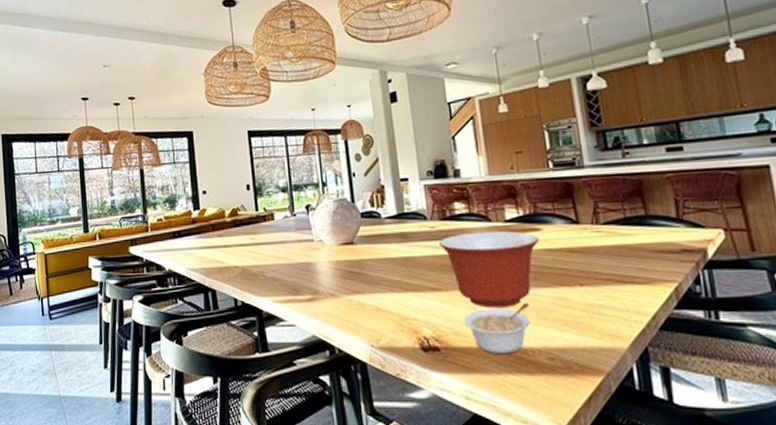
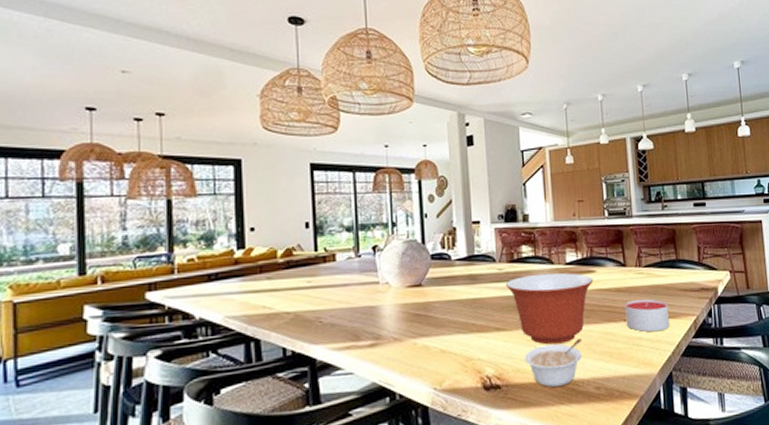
candle: none [580,261,642,300] -> present [625,298,670,332]

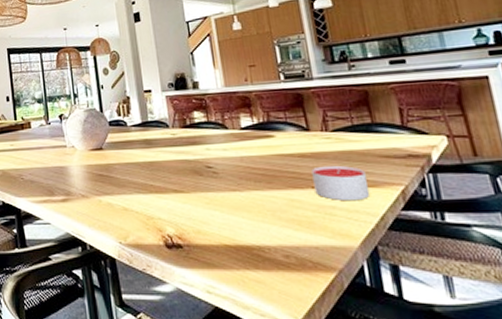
mixing bowl: present [505,273,594,345] -> none [179,138,273,209]
legume: present [525,339,582,387] -> none [204,204,265,251]

